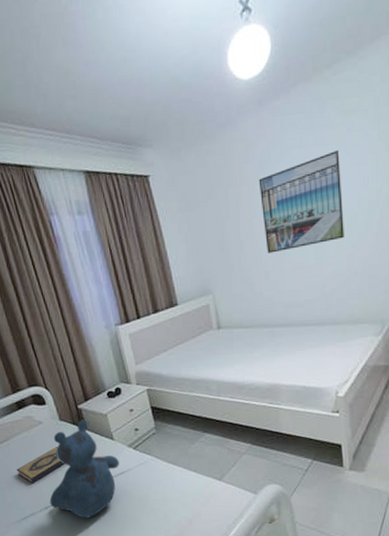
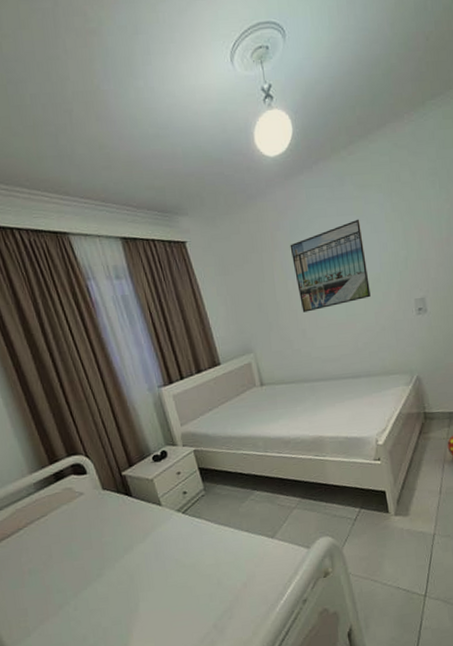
hardback book: present [16,447,65,484] -> none [55,519,109,562]
teddy bear: present [50,420,119,518] -> none [93,486,168,594]

